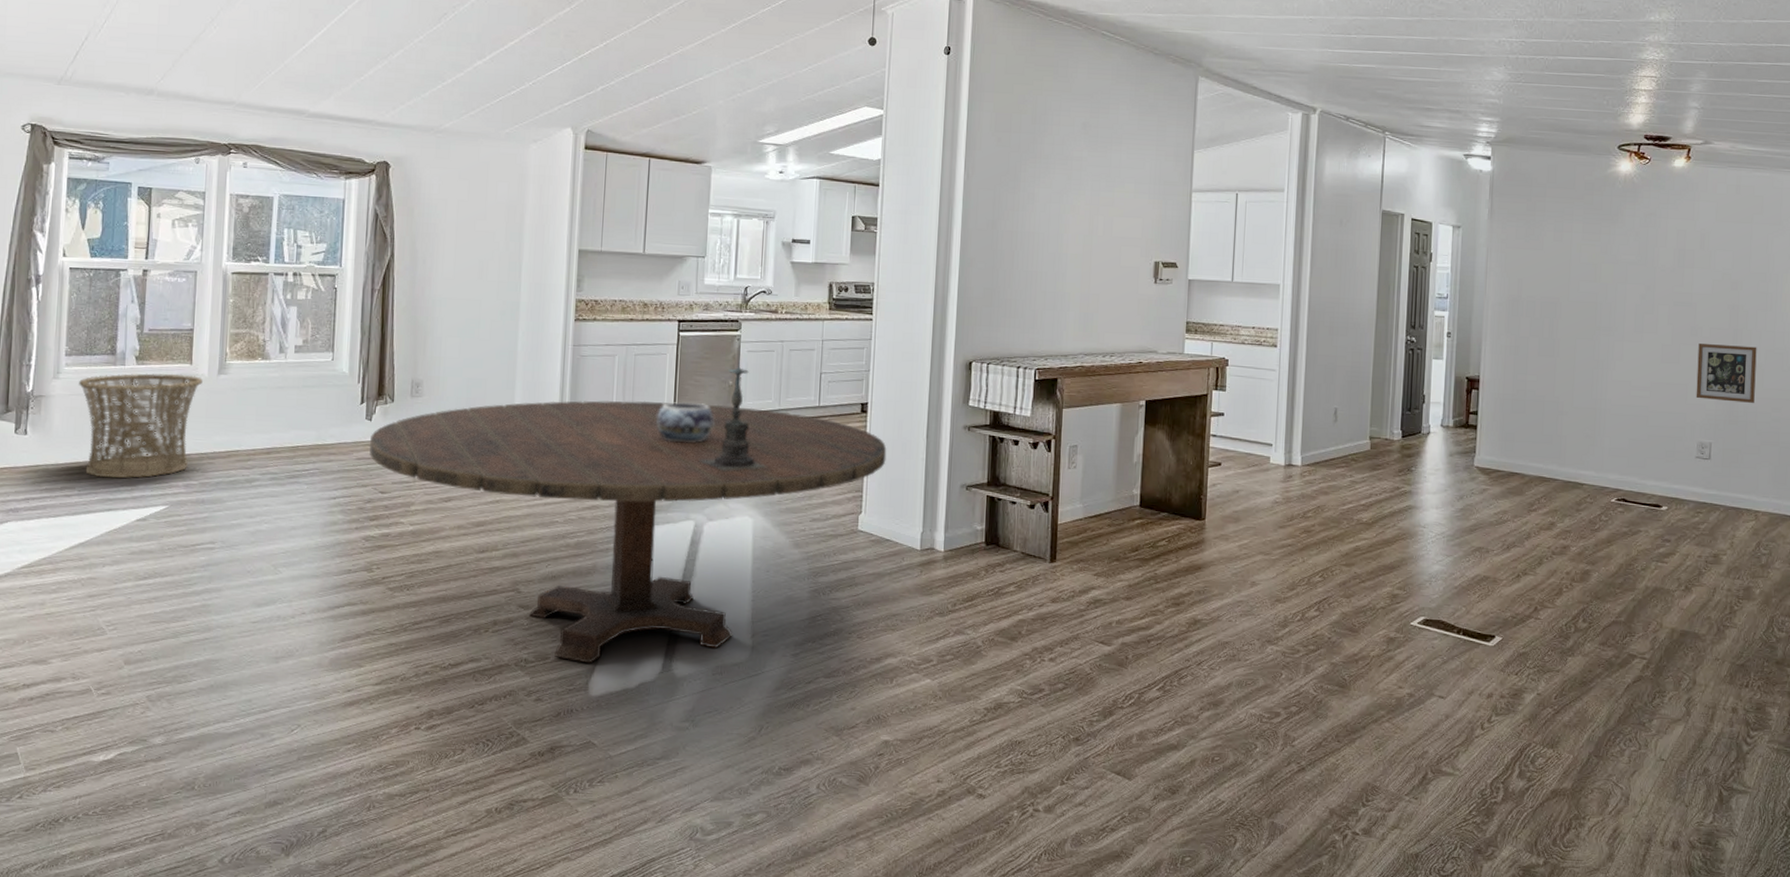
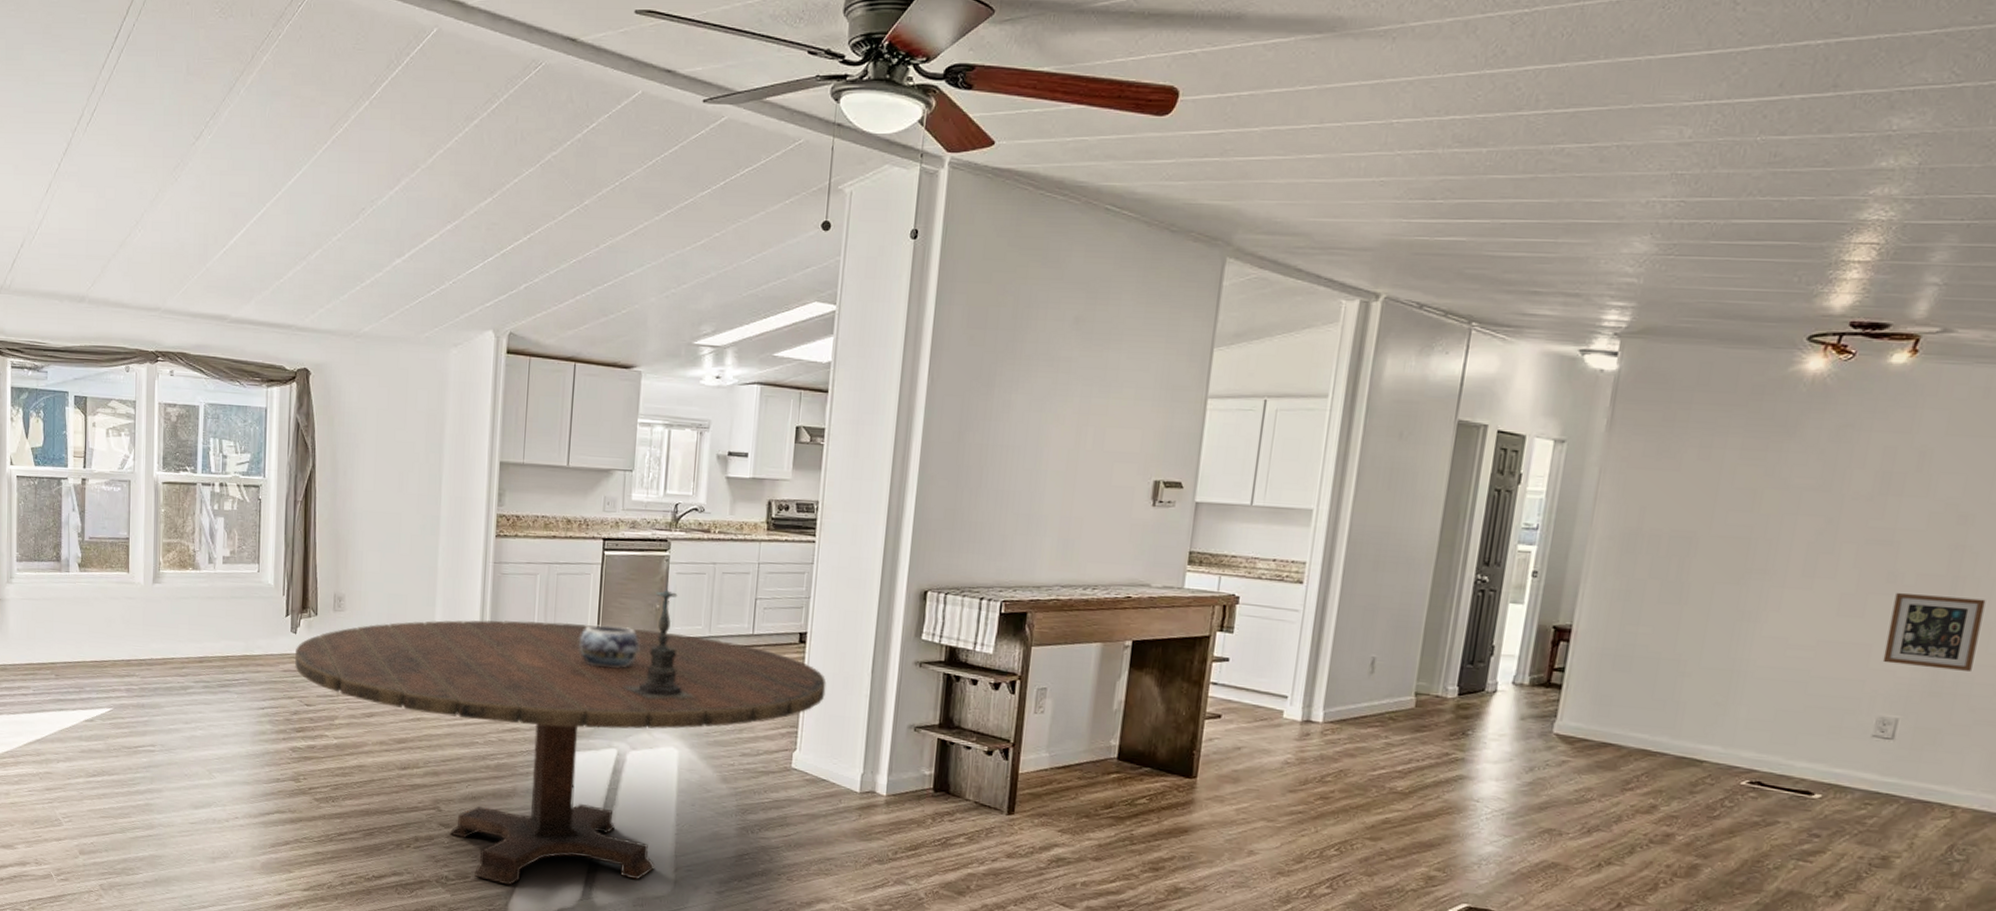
basket: present [79,373,203,479] -> none [30,580,139,681]

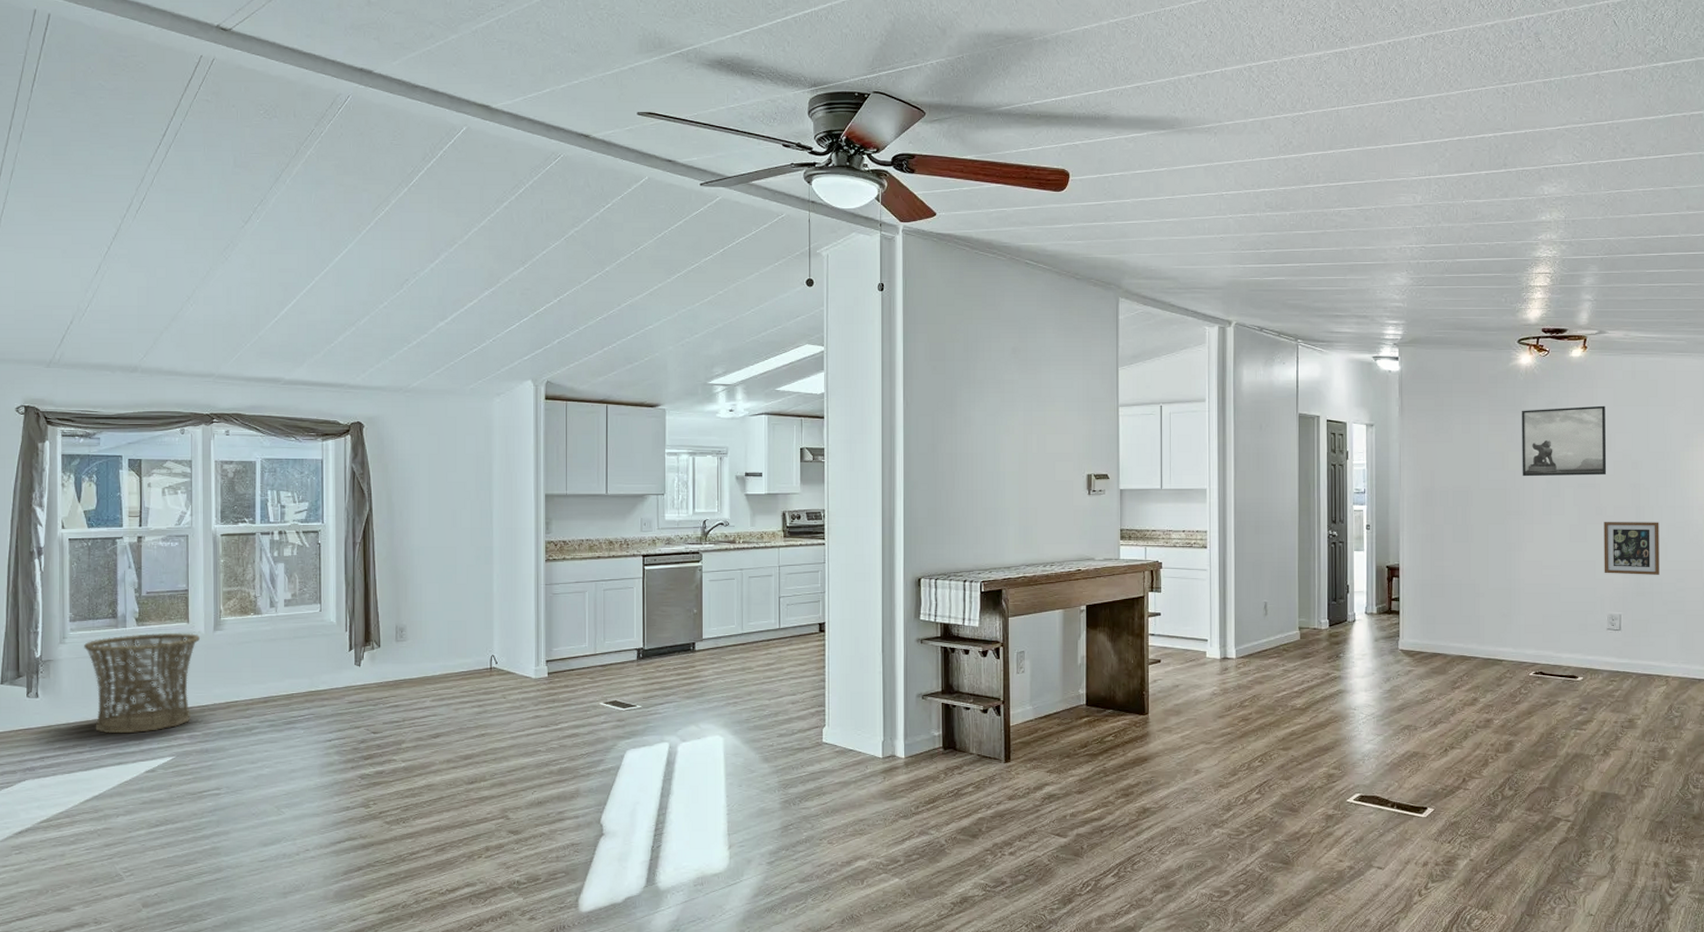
basket: none [30,580,139,681] -> present [84,632,200,734]
dining table: present [294,619,827,886] -> none [359,632,845,882]
decorative bowl: present [579,624,640,668] -> none [628,632,682,670]
candle holder: present [621,576,696,700] -> none [668,583,735,694]
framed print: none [1779,433,1932,530] -> present [1521,405,1607,477]

